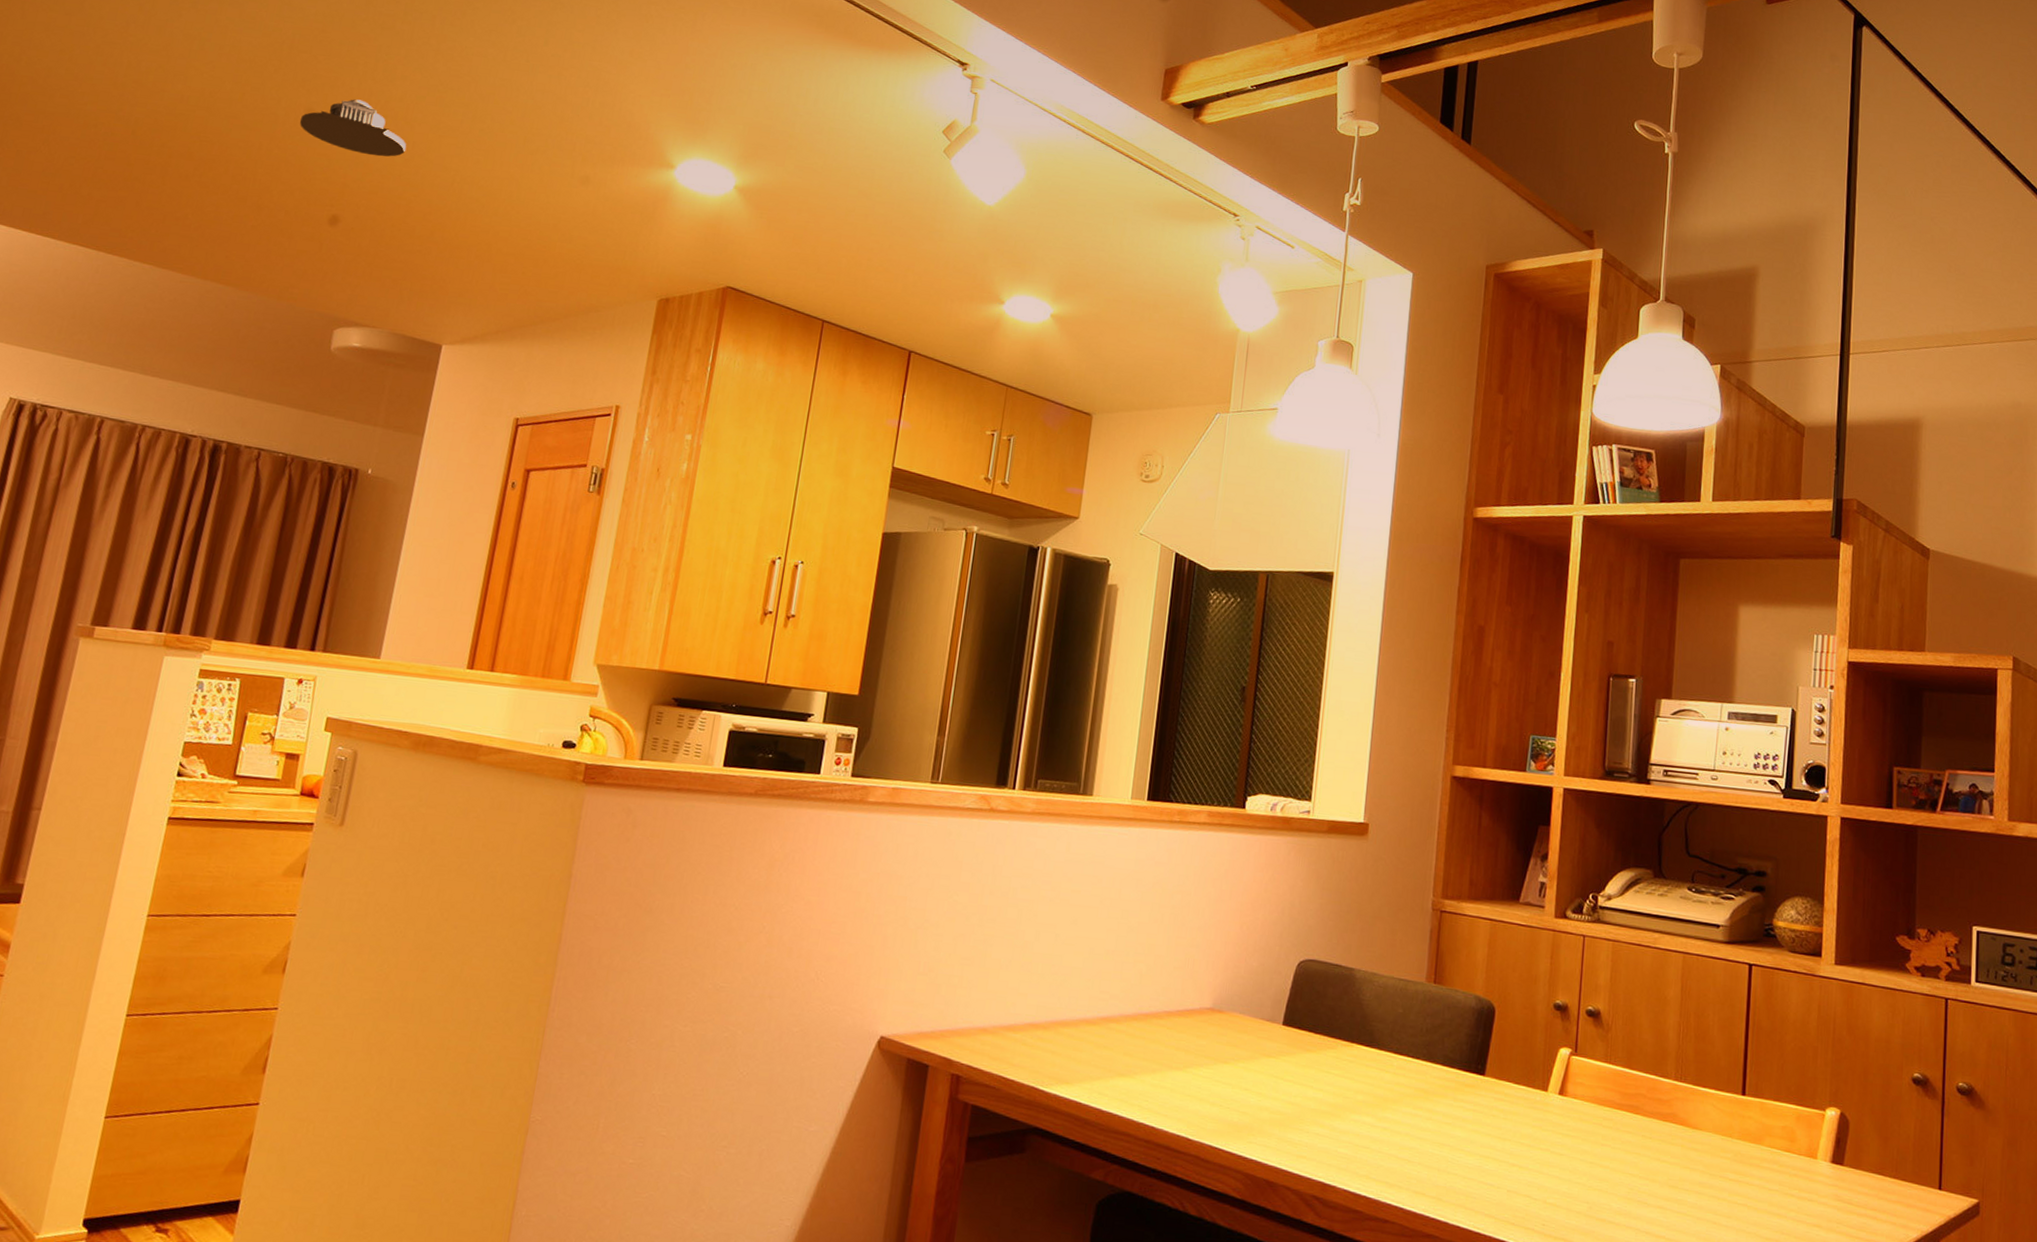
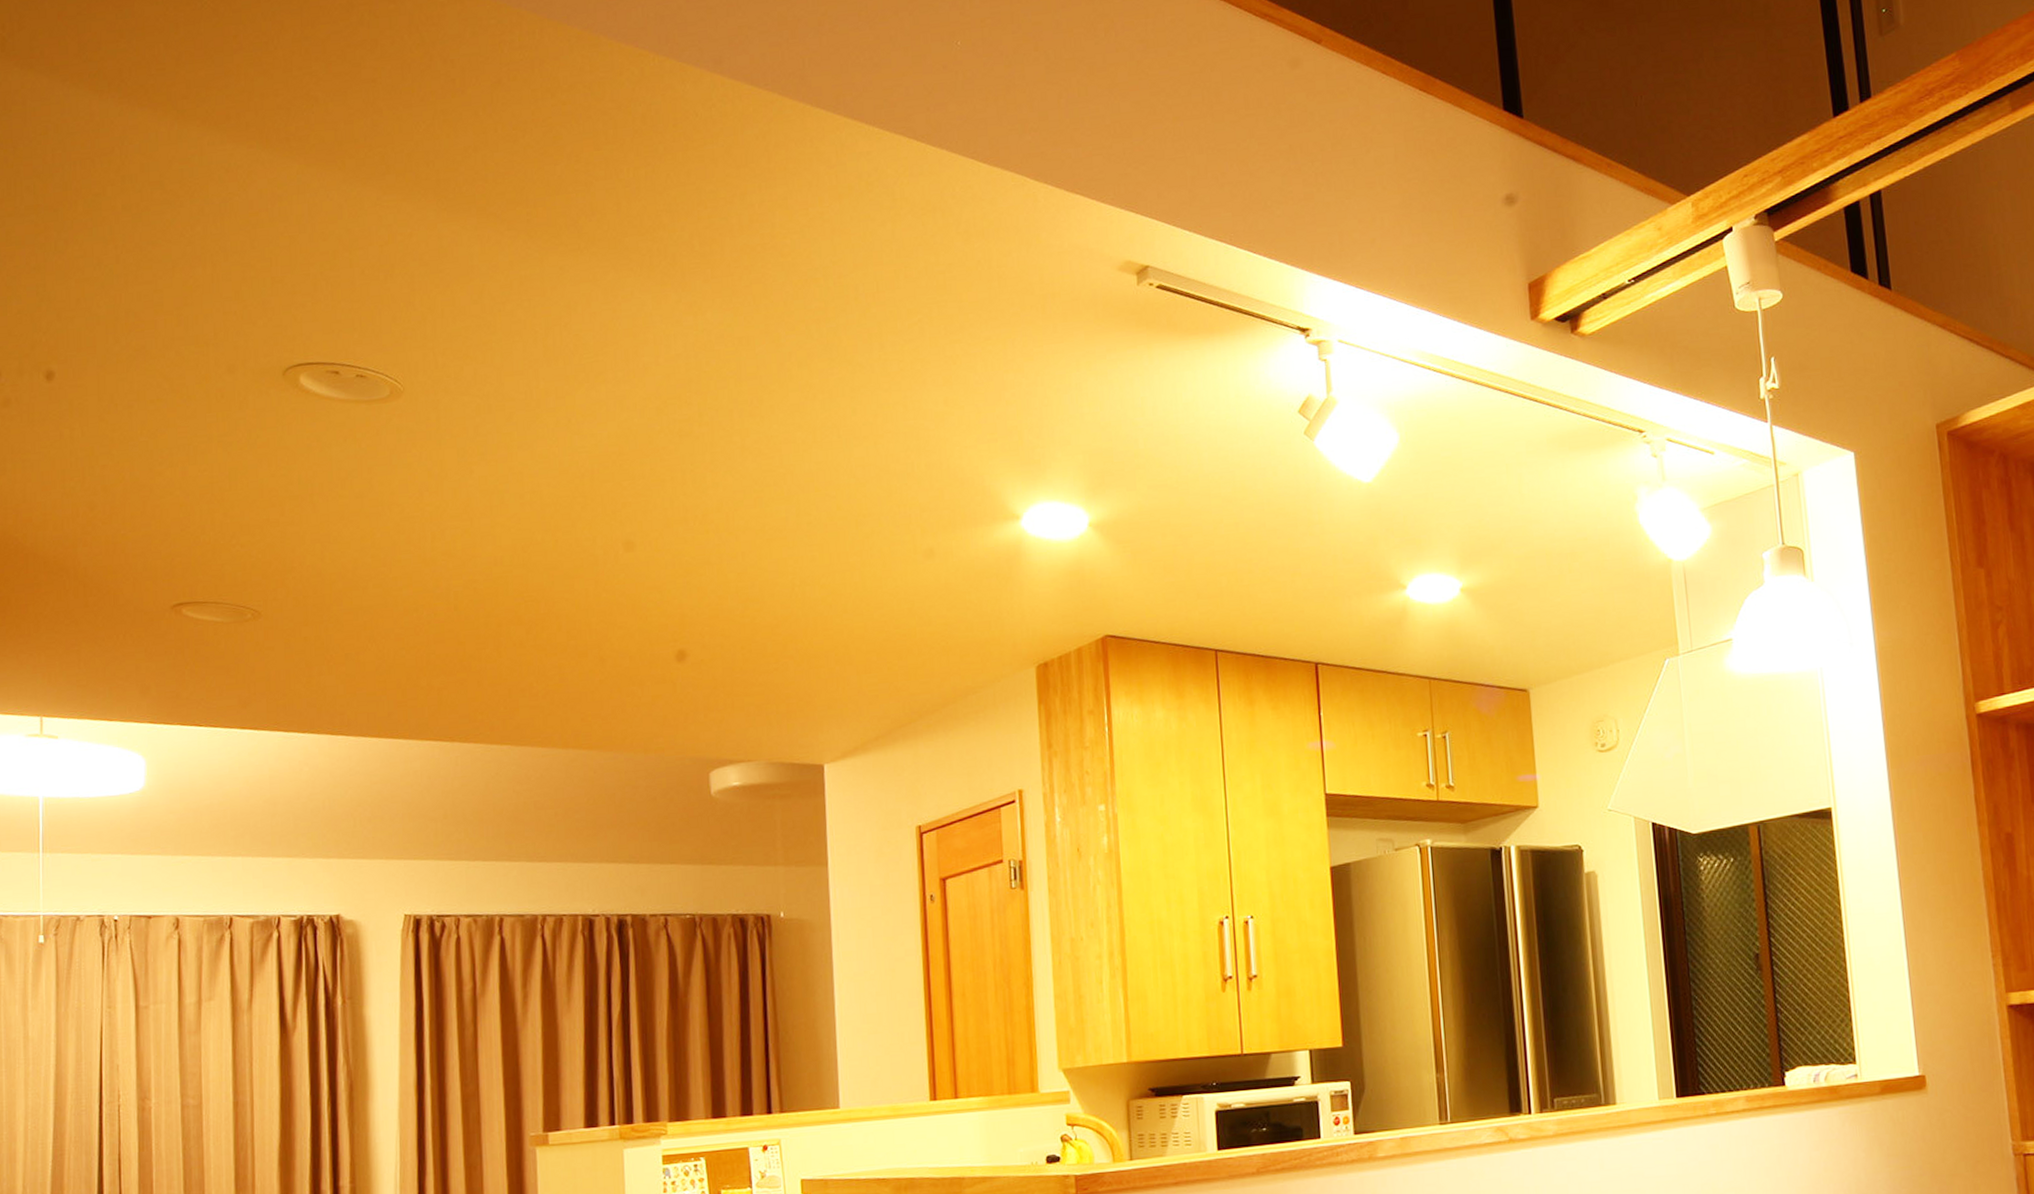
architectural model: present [299,99,407,157] -> none [620,519,737,578]

